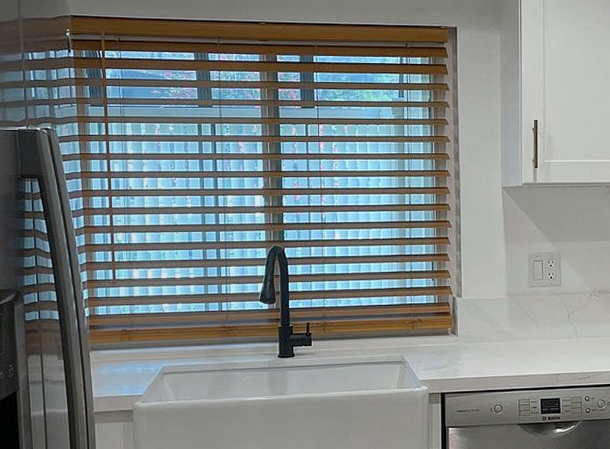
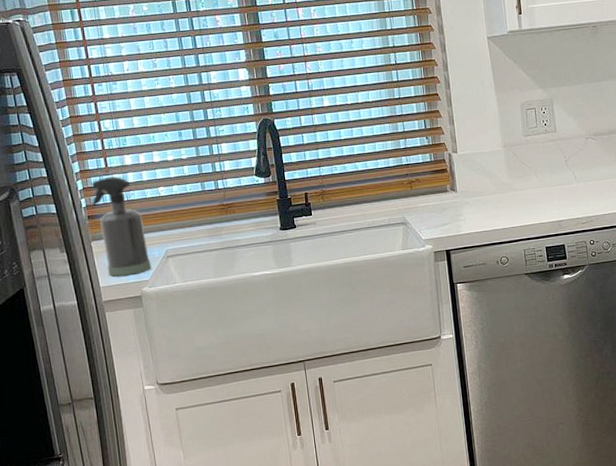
spray bottle: none [94,289,147,389] -> present [91,176,152,277]

